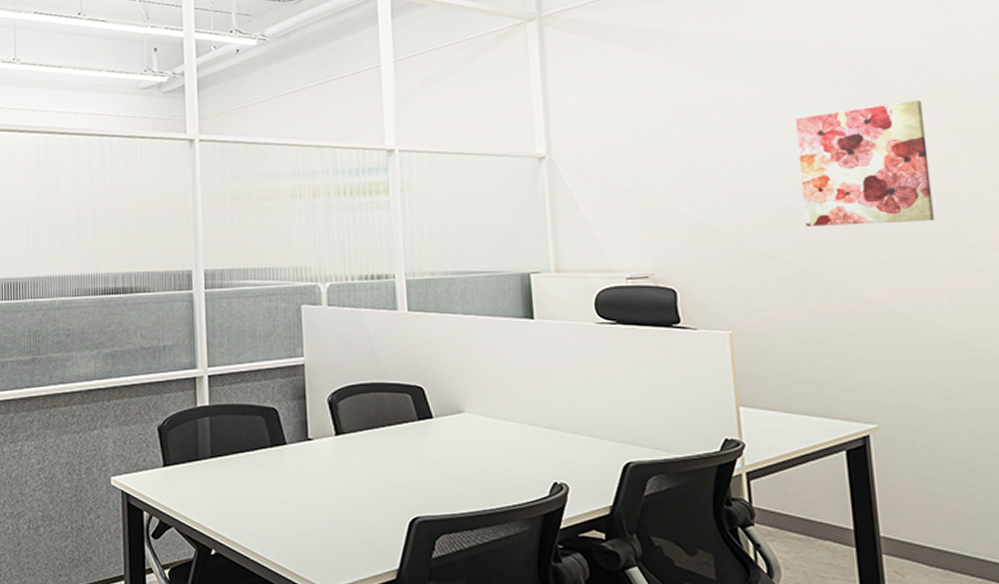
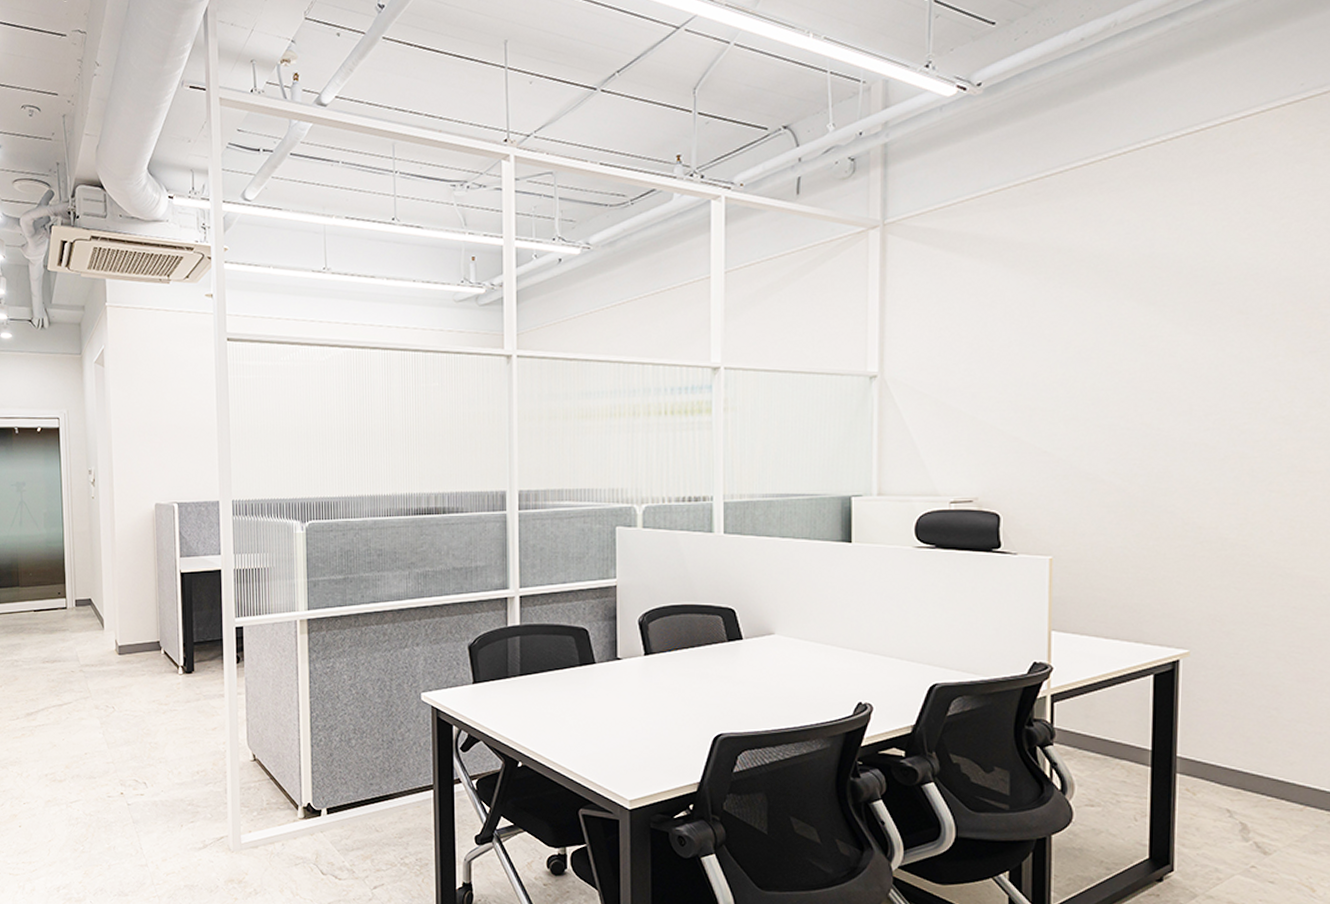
wall art: present [795,100,934,226] -> none [1142,317,1281,450]

